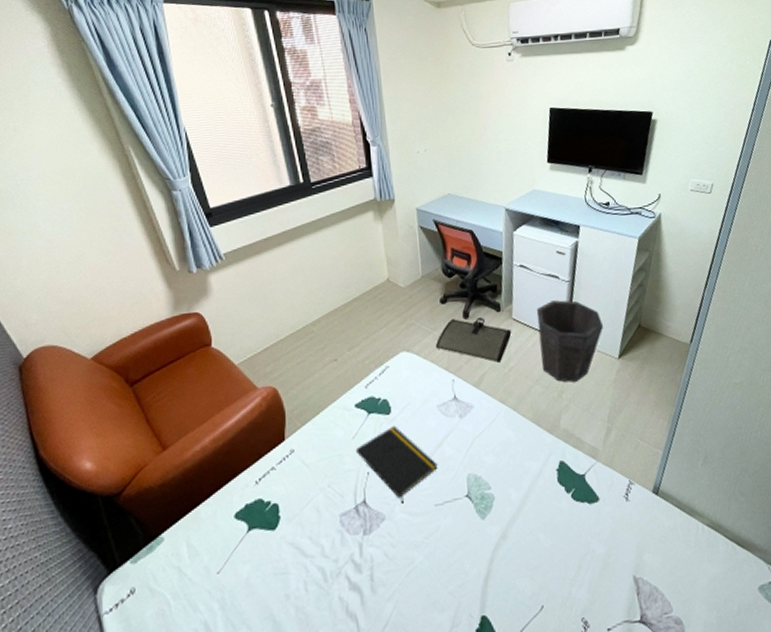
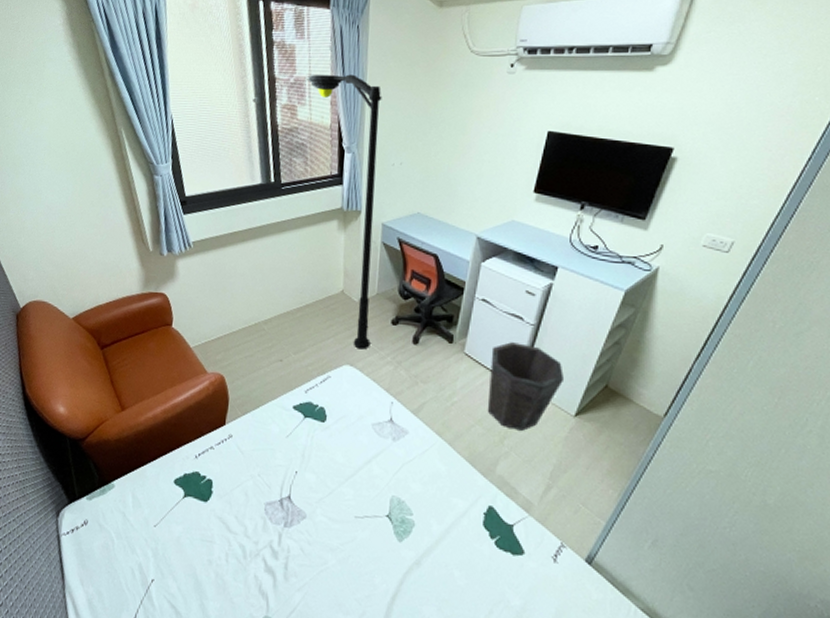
floor lamp: none [321,73,423,334] -> present [305,74,382,350]
notepad: present [355,425,438,504] -> none [287,433,364,508]
tool roll: present [435,318,512,363] -> none [379,342,461,395]

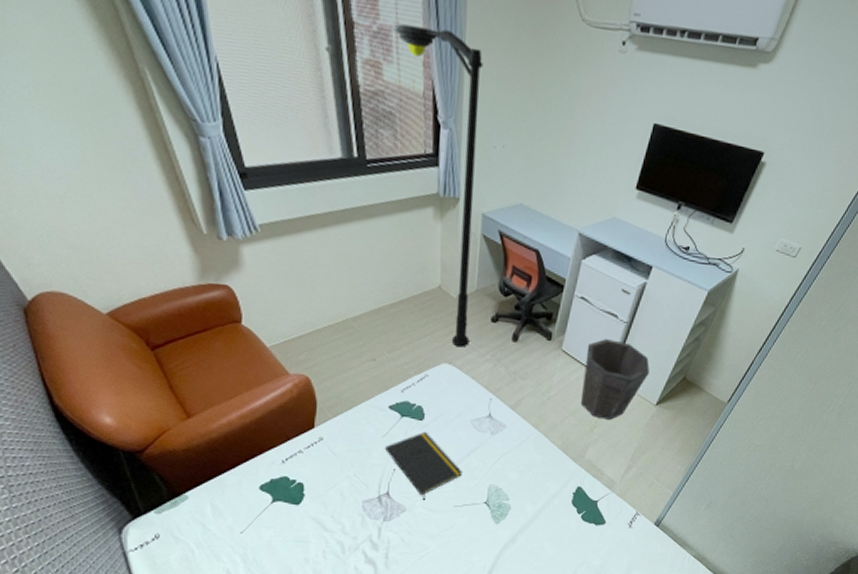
notepad: none [287,433,364,508] -> present [384,431,463,500]

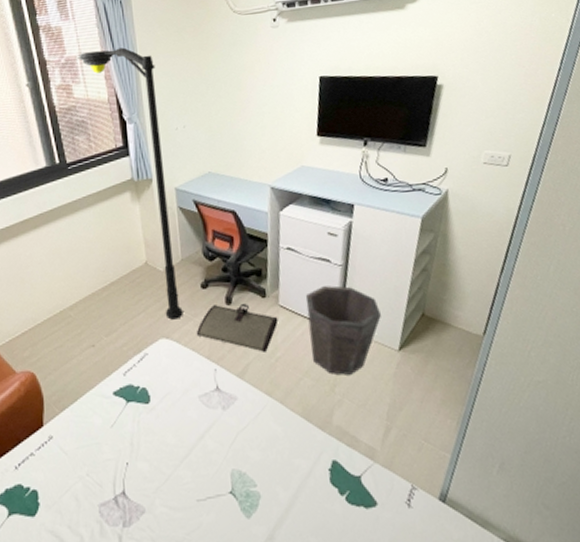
notepad: present [384,431,463,500] -> none [114,415,200,497]
tool roll: none [478,340,558,390] -> present [196,304,279,352]

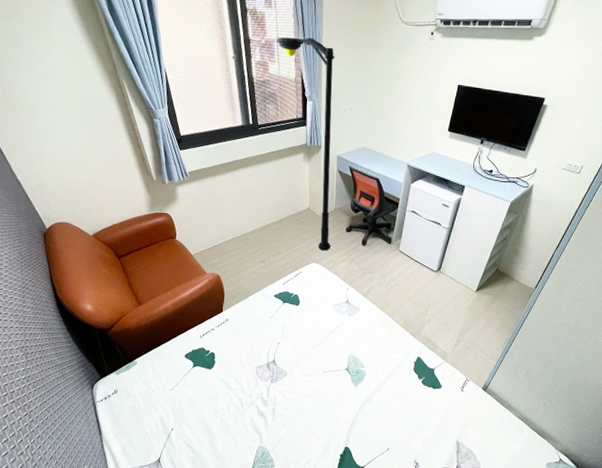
tool roll: present [196,304,279,352] -> none [338,244,397,281]
waste bin: present [305,285,382,375] -> none [417,241,469,304]

